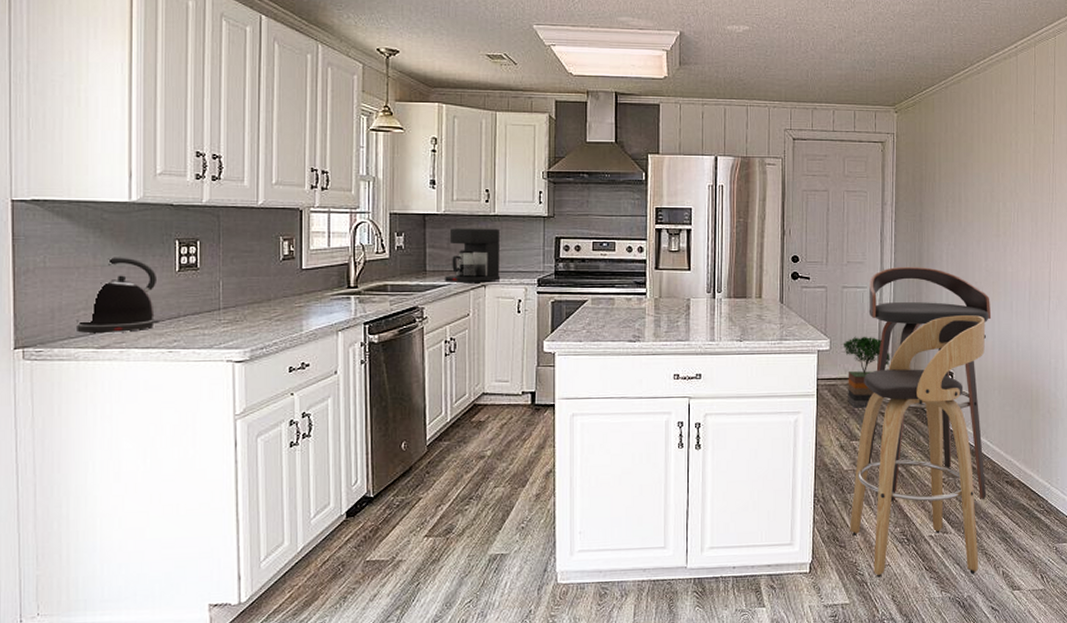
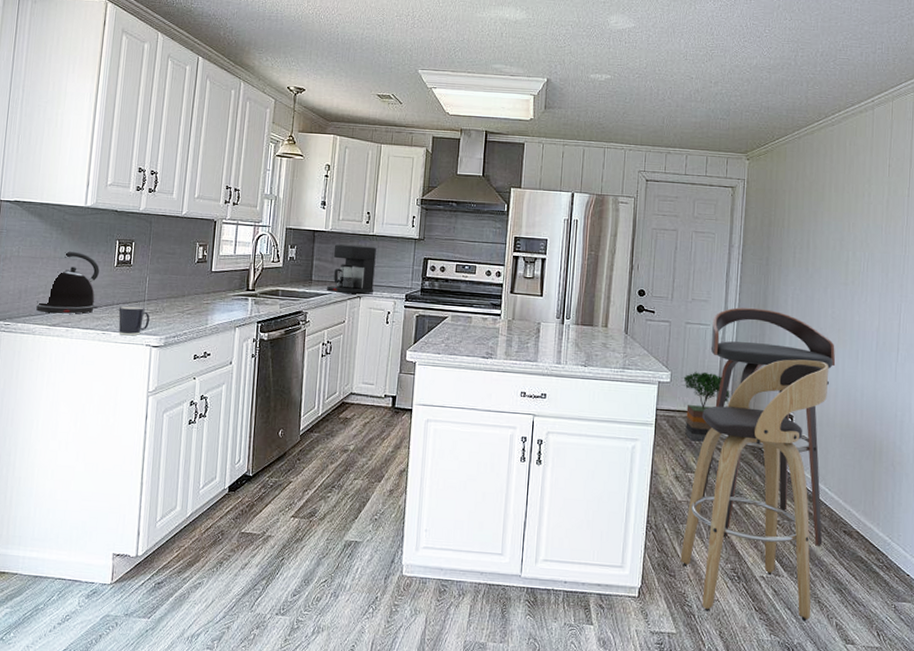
mug: none [187,317,229,352] -> present [118,306,150,336]

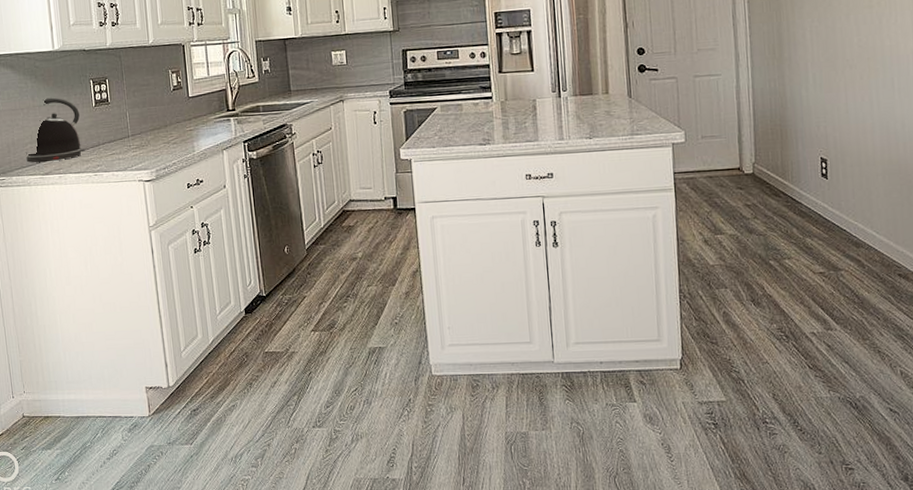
mug: present [118,306,150,336] -> none [105,143,138,174]
coffee maker: present [327,243,376,294] -> none [307,46,356,100]
bar stool: present [680,359,829,622] -> none [720,95,872,375]
potted tree: present [683,371,730,442] -> none [699,125,754,201]
bar stool: present [702,307,836,546] -> none [724,48,876,296]

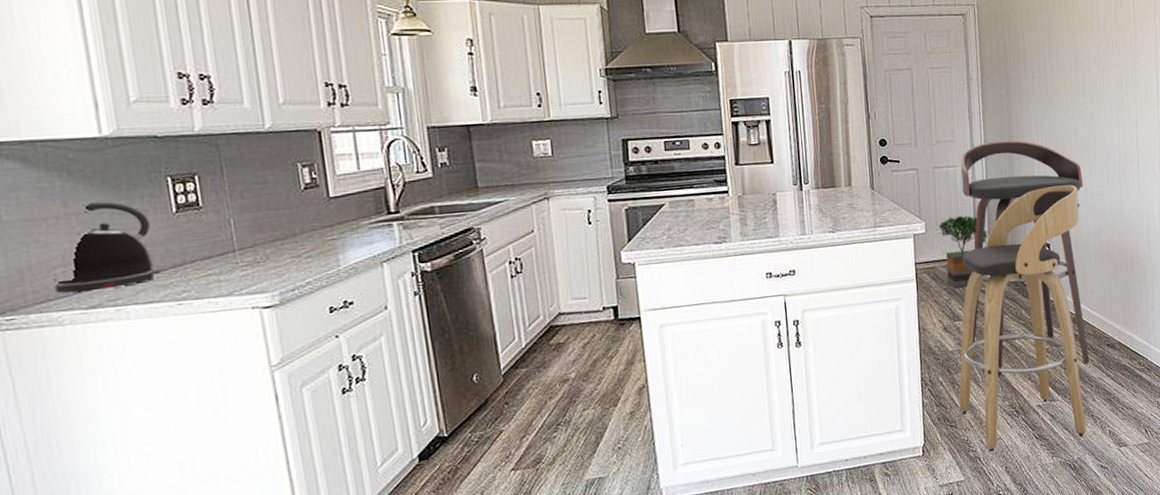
potted tree: none [699,125,754,201] -> present [938,215,988,289]
bar stool: none [720,95,872,375] -> present [959,184,1087,452]
bar stool: none [724,48,876,296] -> present [960,140,1090,376]

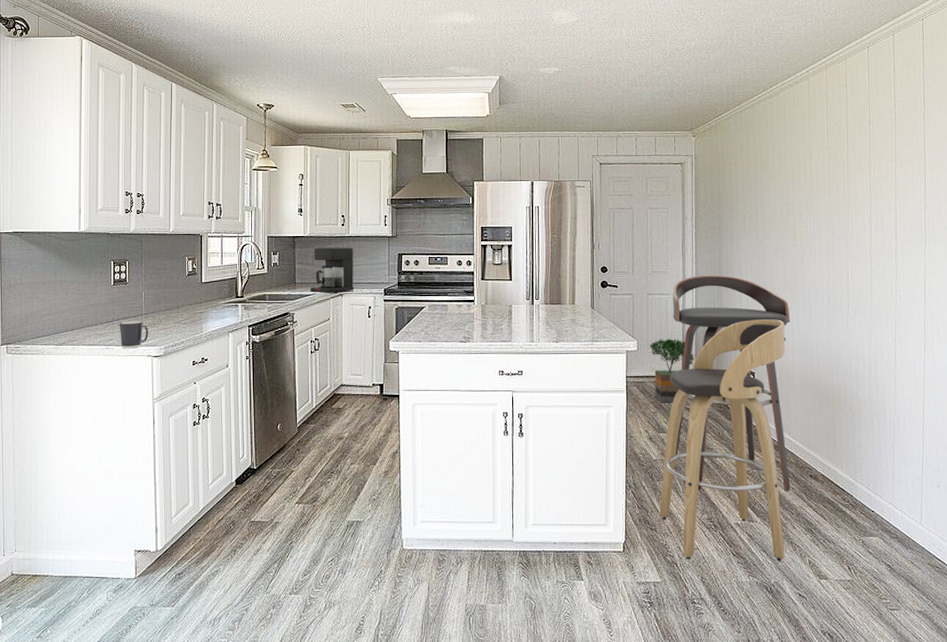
kettle: present [52,201,163,294] -> none [42,274,101,334]
mug: none [195,259,250,302] -> present [119,321,149,349]
coffee maker: none [499,135,565,198] -> present [310,247,355,293]

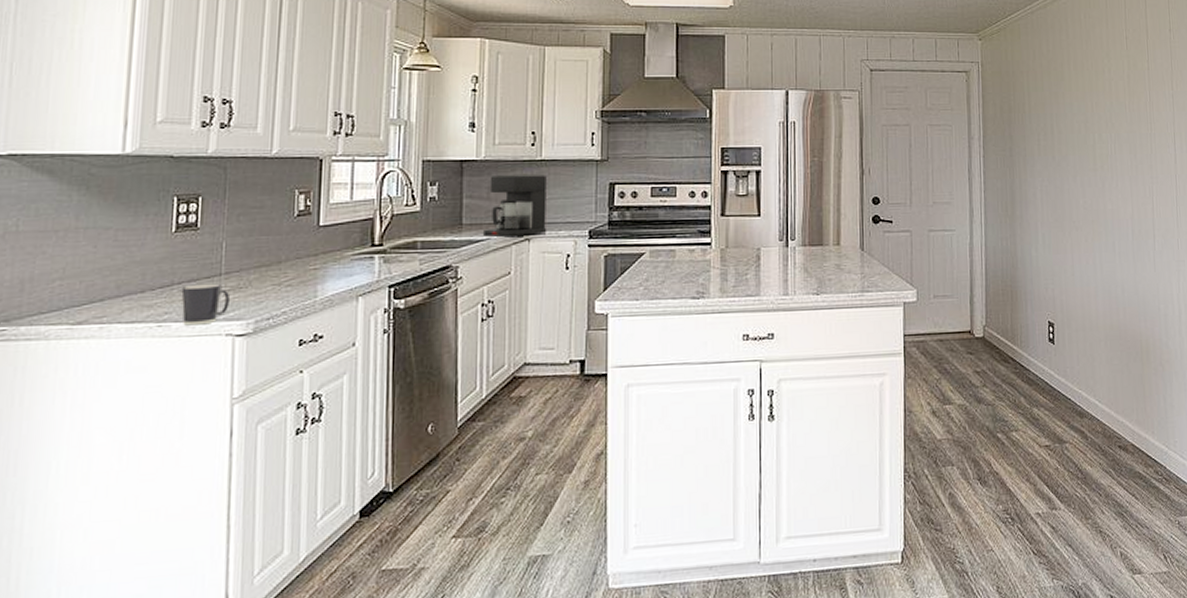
potted tree: present [649,338,695,404] -> none [931,284,985,367]
bar stool: present [659,319,786,562] -> none [945,258,1094,566]
bar stool: present [672,274,791,491] -> none [958,205,1098,474]

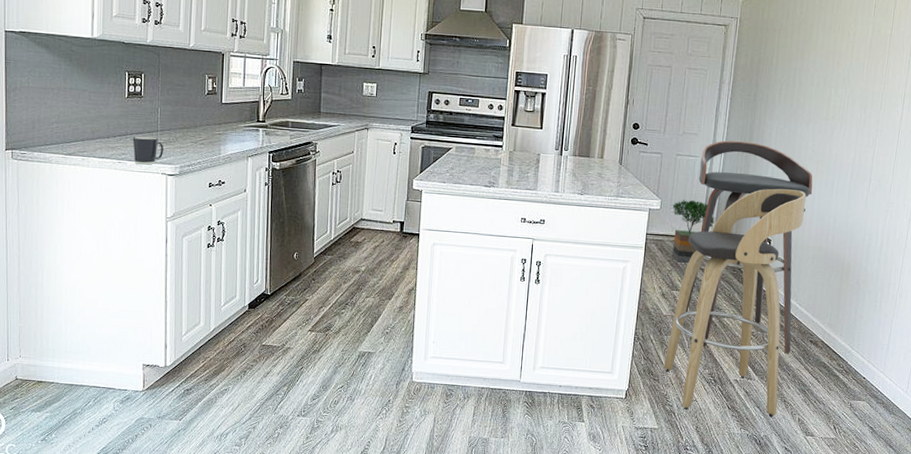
coffee maker: present [484,174,547,238] -> none [335,77,382,126]
potted tree: none [931,284,985,367] -> present [672,199,715,263]
bar stool: none [945,258,1094,566] -> present [664,188,807,418]
bar stool: none [958,205,1098,474] -> present [685,140,813,354]

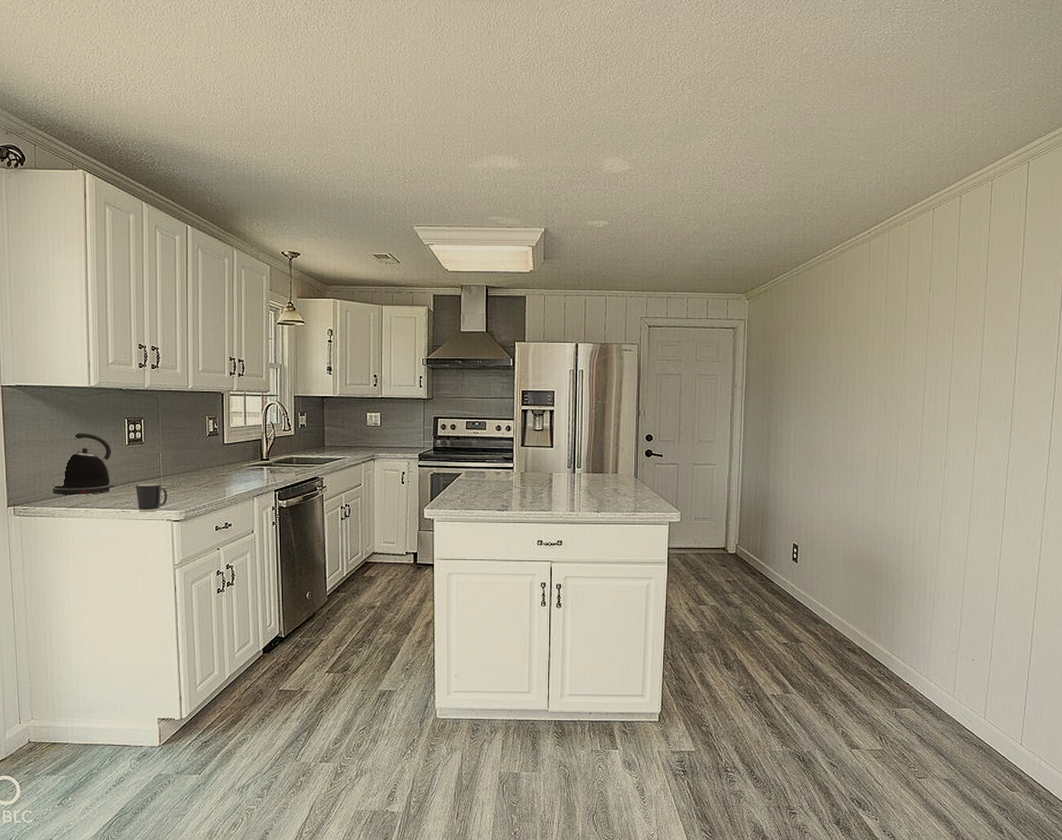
kettle: none [50,82,113,144] -> present [51,432,115,496]
bar stool: present [664,188,807,418] -> none [696,492,832,732]
potted tree: present [672,199,715,263] -> none [692,509,738,576]
bar stool: present [685,140,813,354] -> none [715,445,837,664]

